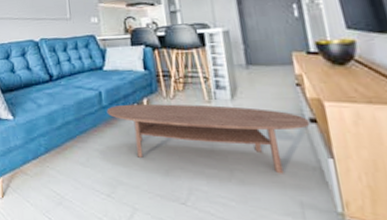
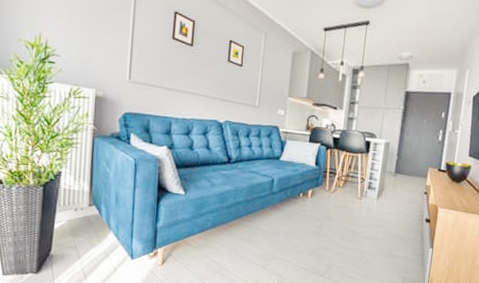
coffee table: present [106,103,311,174] -> none [275,192,426,257]

